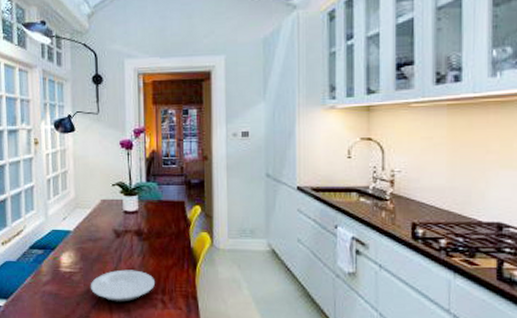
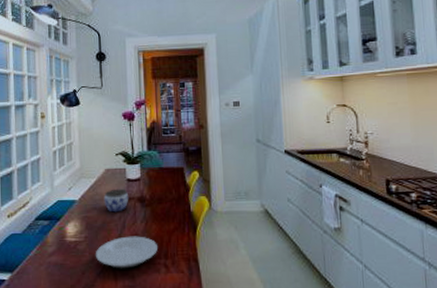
jar: none [99,220,126,245] -> present [103,188,129,213]

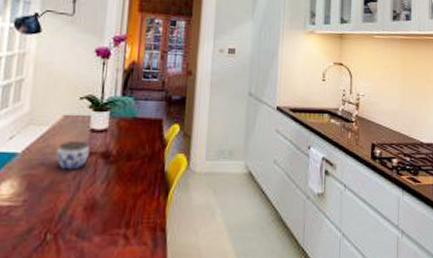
plate: present [96,236,157,269] -> none [35,200,118,242]

